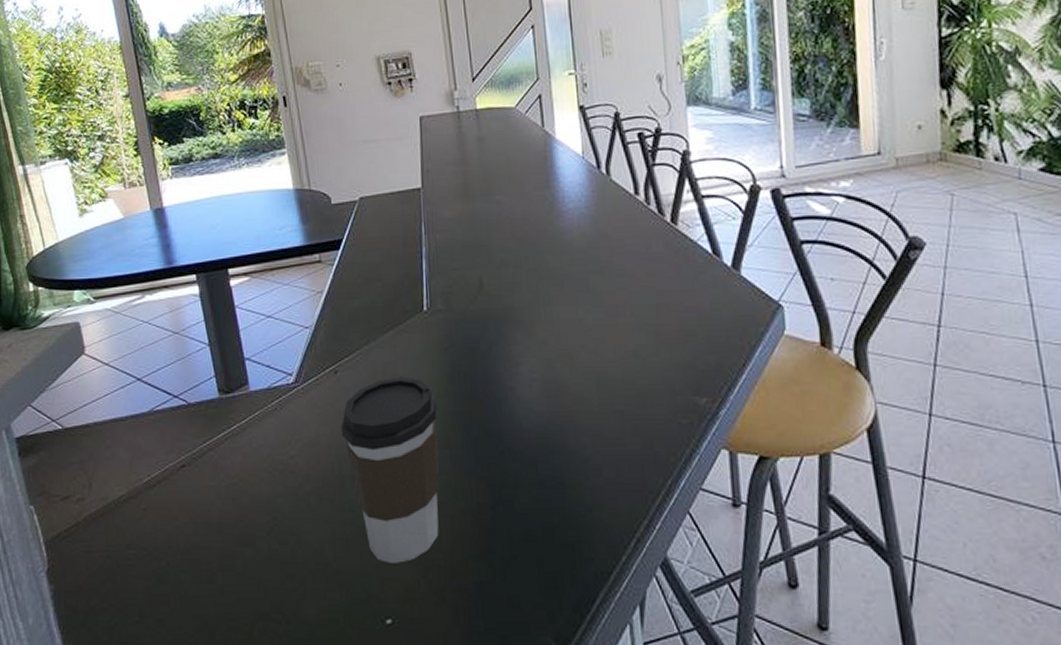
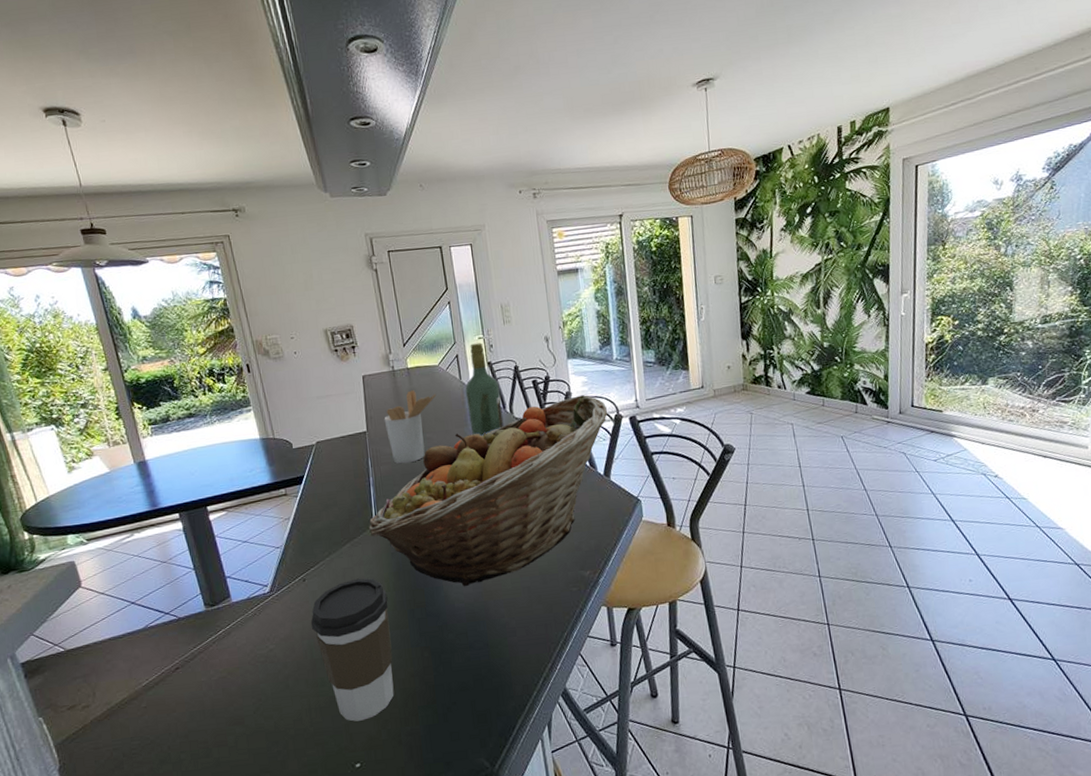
fruit basket: none [417,154,739,402] -> present [368,394,607,587]
utensil holder: none [443,138,511,233] -> present [384,390,437,464]
wine bottle: none [548,80,598,203] -> present [465,342,504,436]

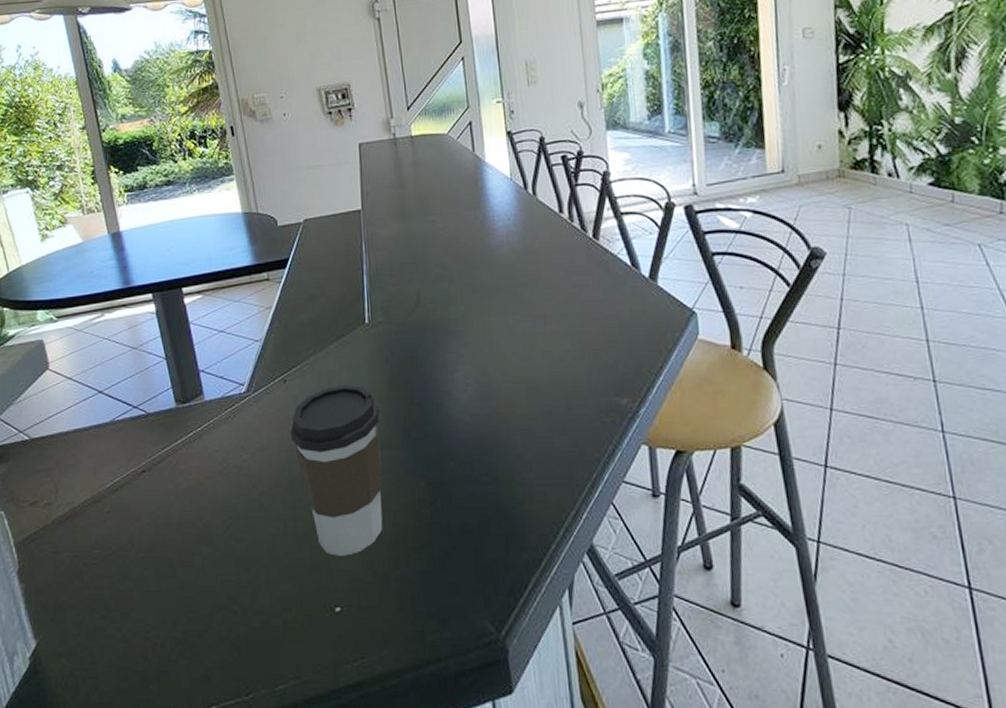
fruit basket: present [368,394,607,587] -> none [359,175,655,406]
utensil holder: present [384,390,437,464] -> none [382,162,445,251]
wine bottle: present [465,342,504,436] -> none [478,107,525,221]

